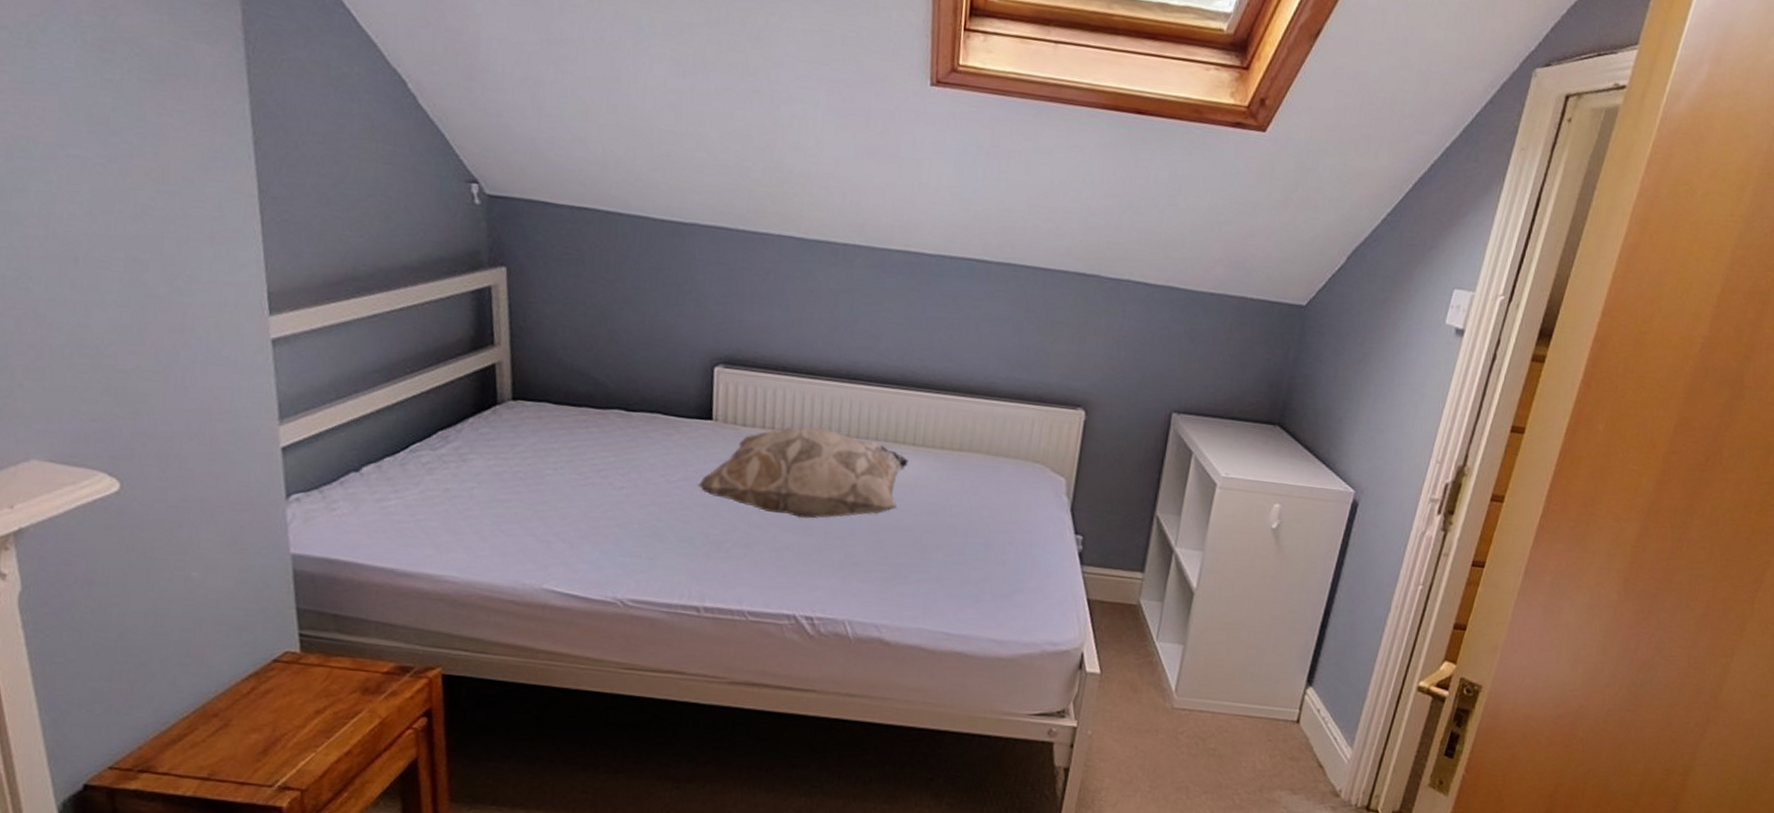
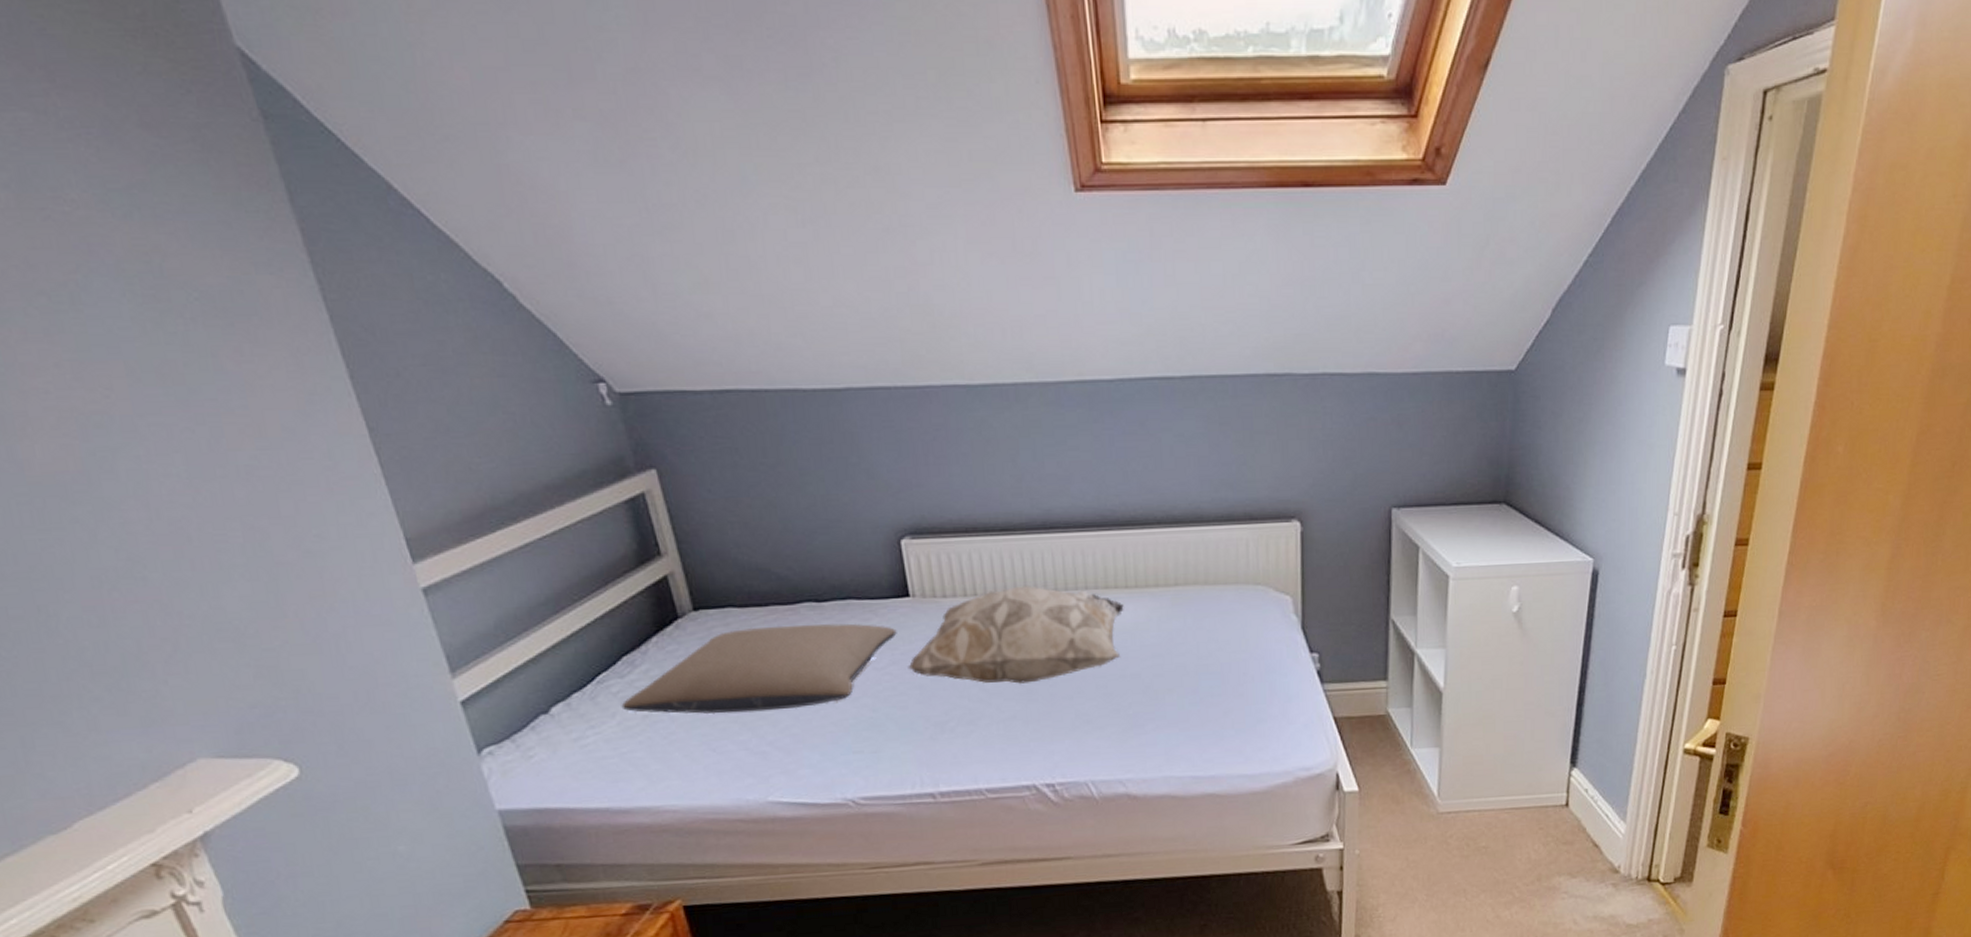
pillow: none [427,424,694,506] -> present [621,623,897,714]

